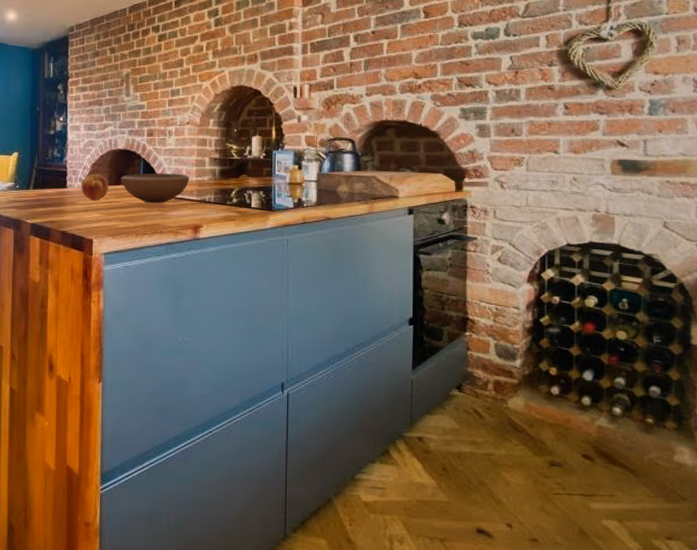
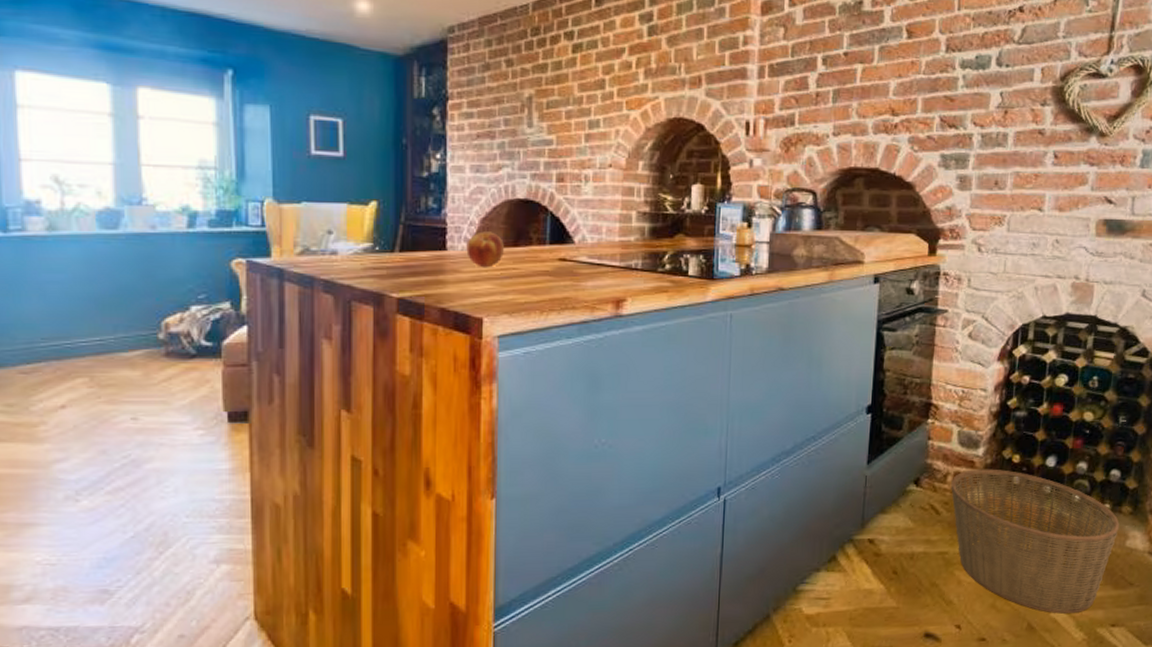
bowl: present [120,173,190,203] -> none [519,231,611,271]
basket: none [492,379,665,522] -> present [951,469,1119,614]

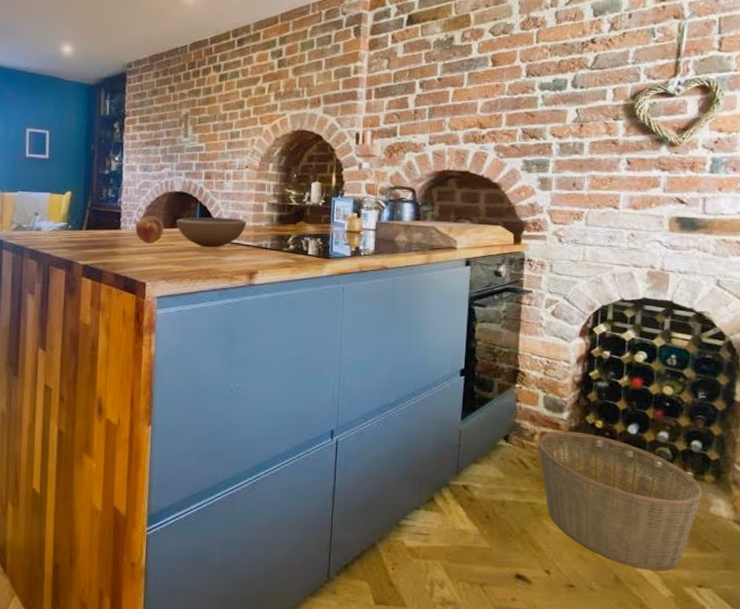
bowl: none [519,231,611,271] -> present [175,217,247,248]

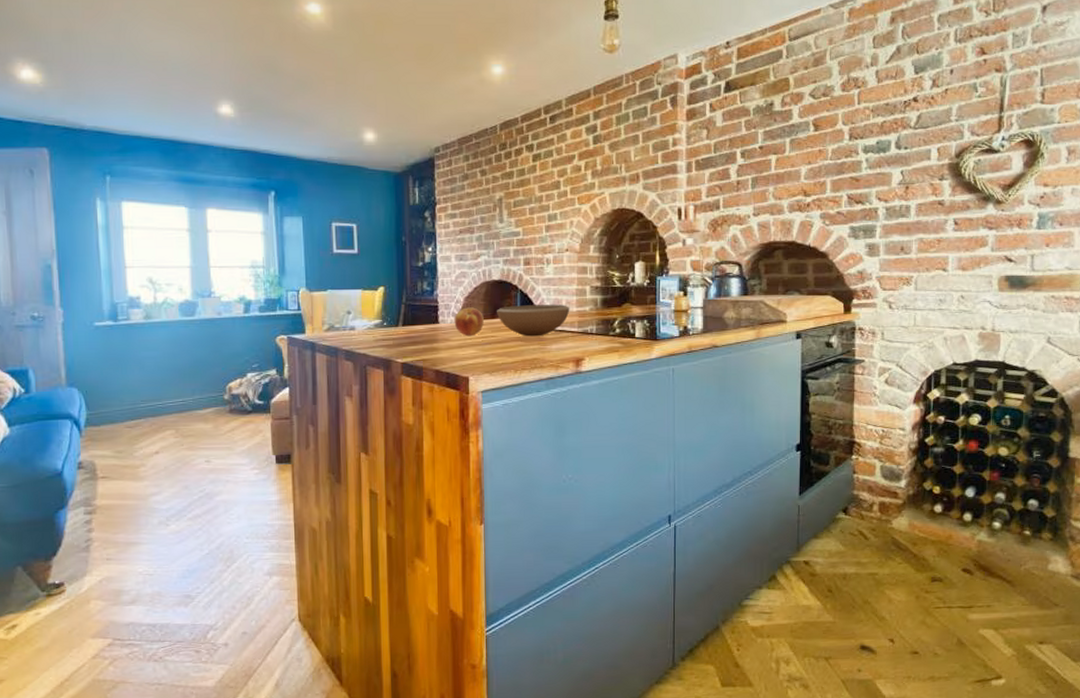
basket: present [538,431,703,571] -> none [877,499,1040,631]

